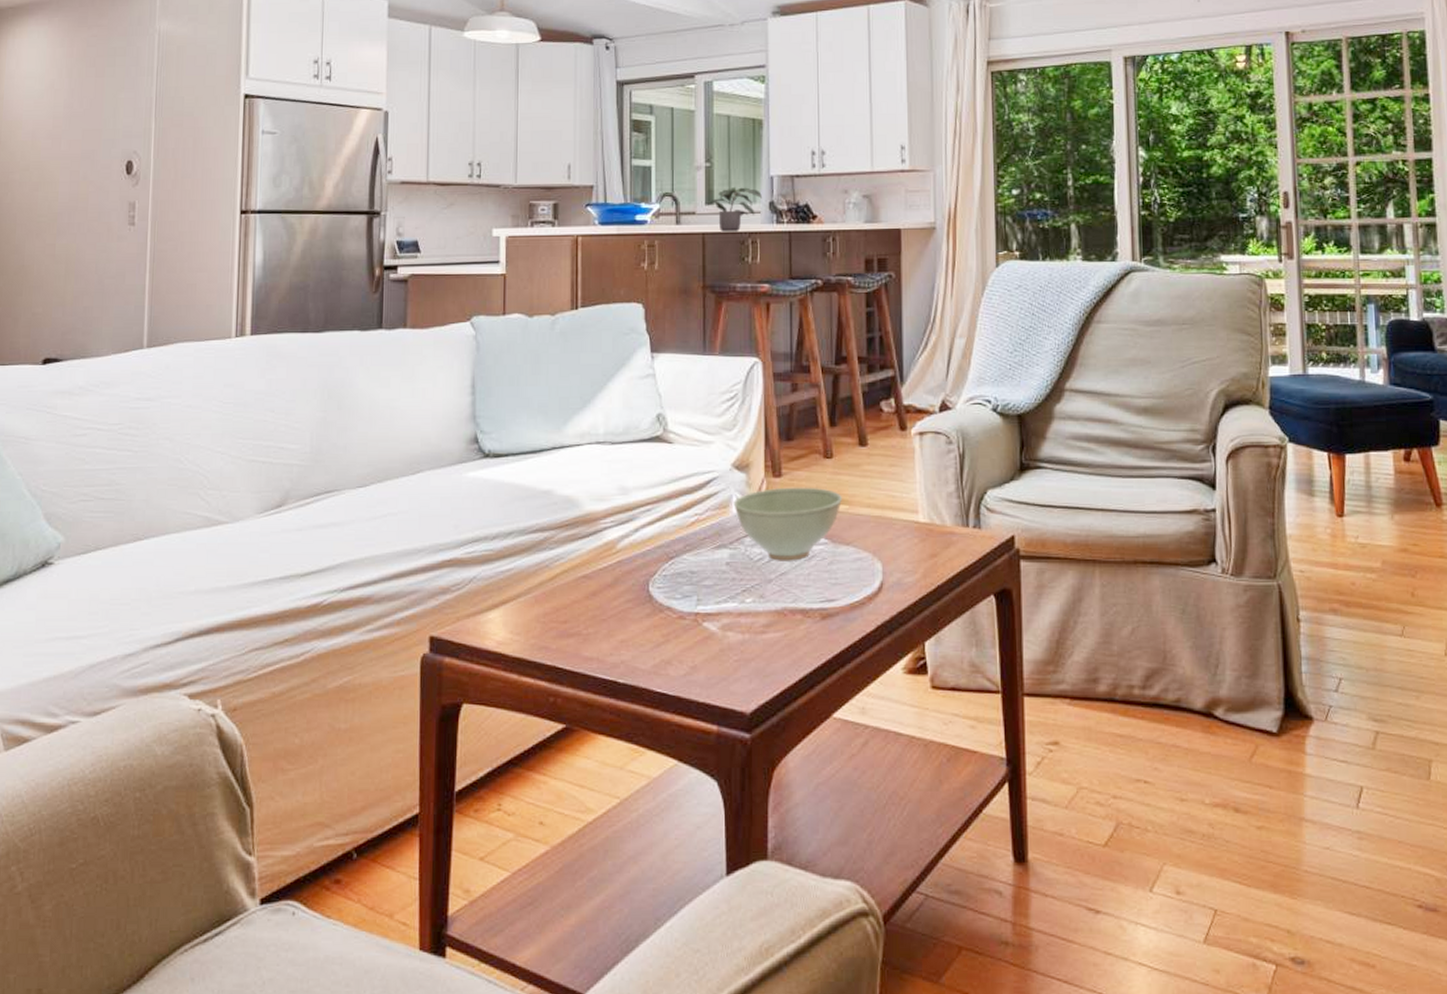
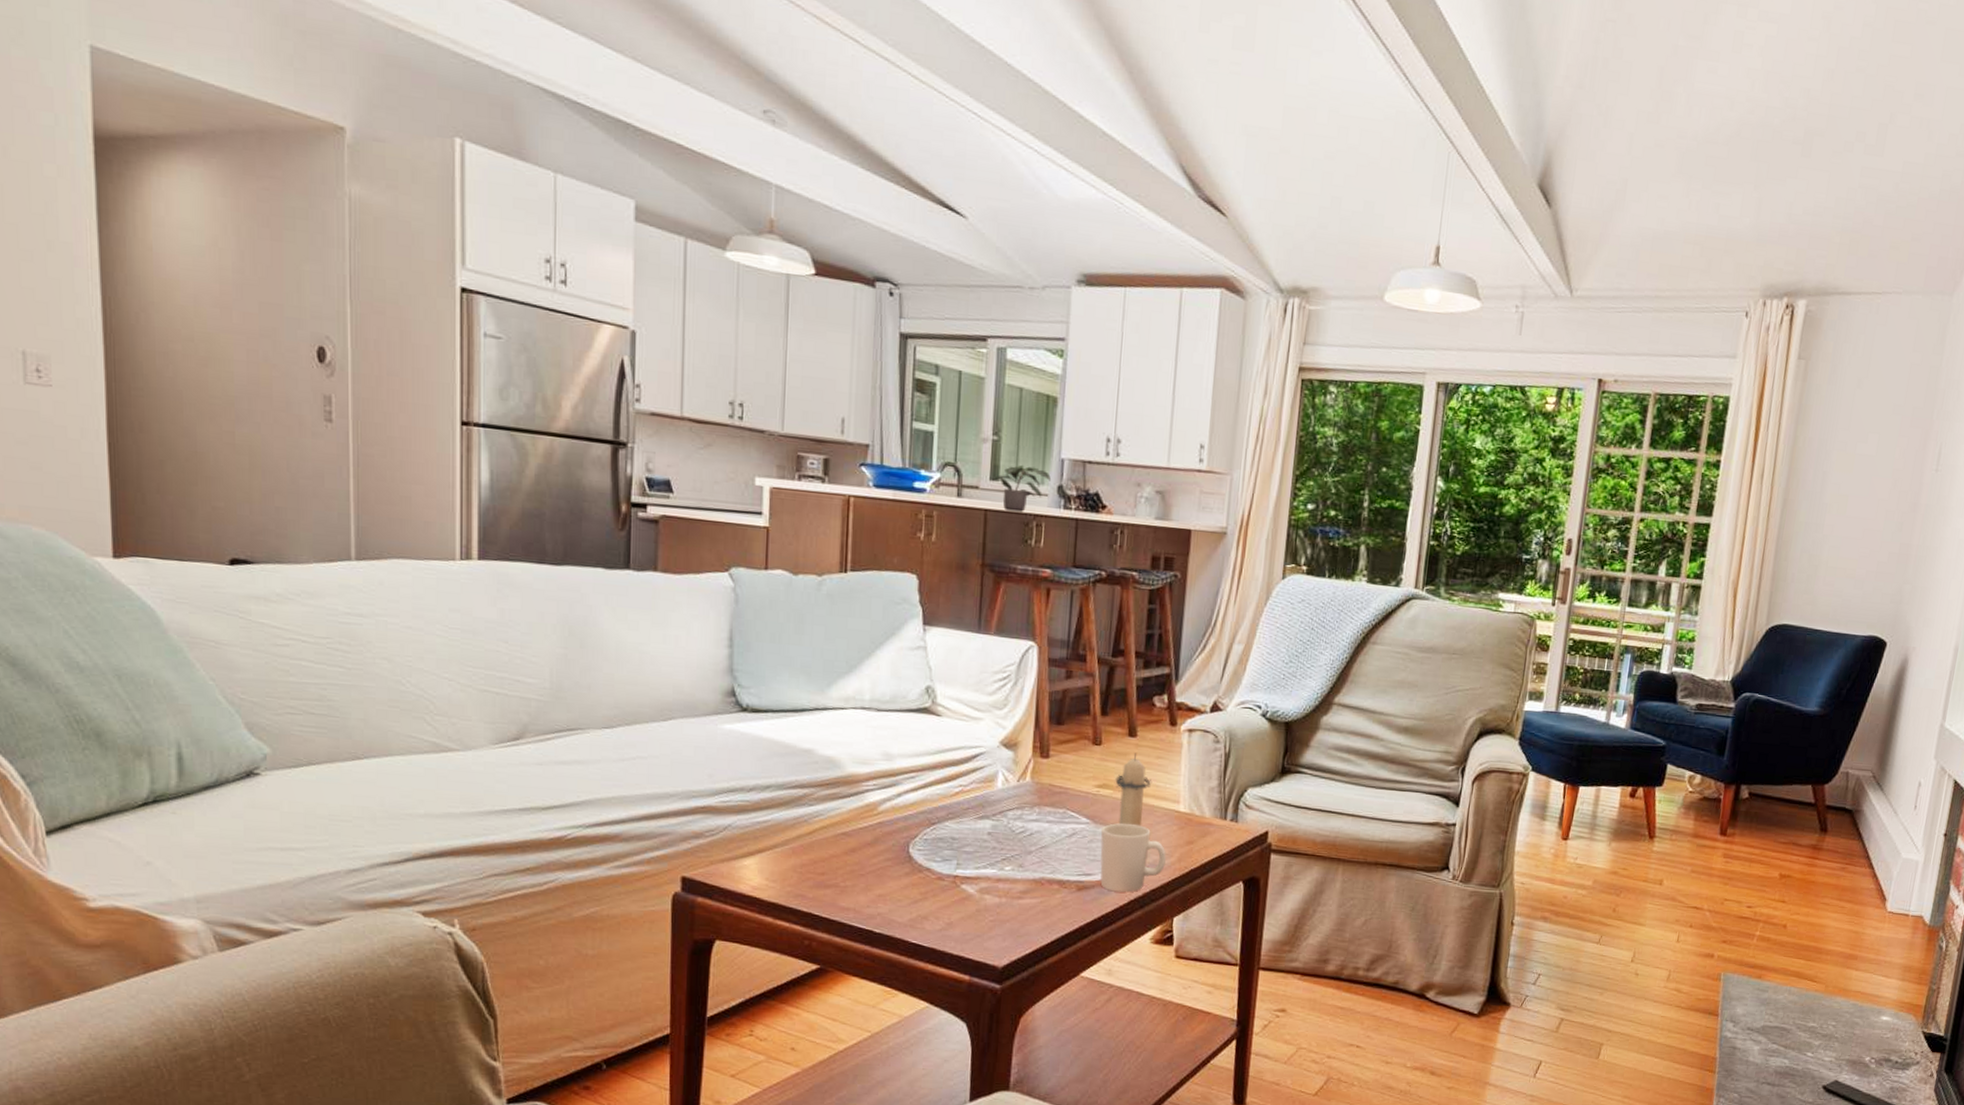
bowl: present [733,487,842,561] -> none [999,768,1107,837]
mug: none [841,541,911,618] -> present [1100,823,1167,893]
candle: none [850,462,888,542] -> present [1115,752,1153,827]

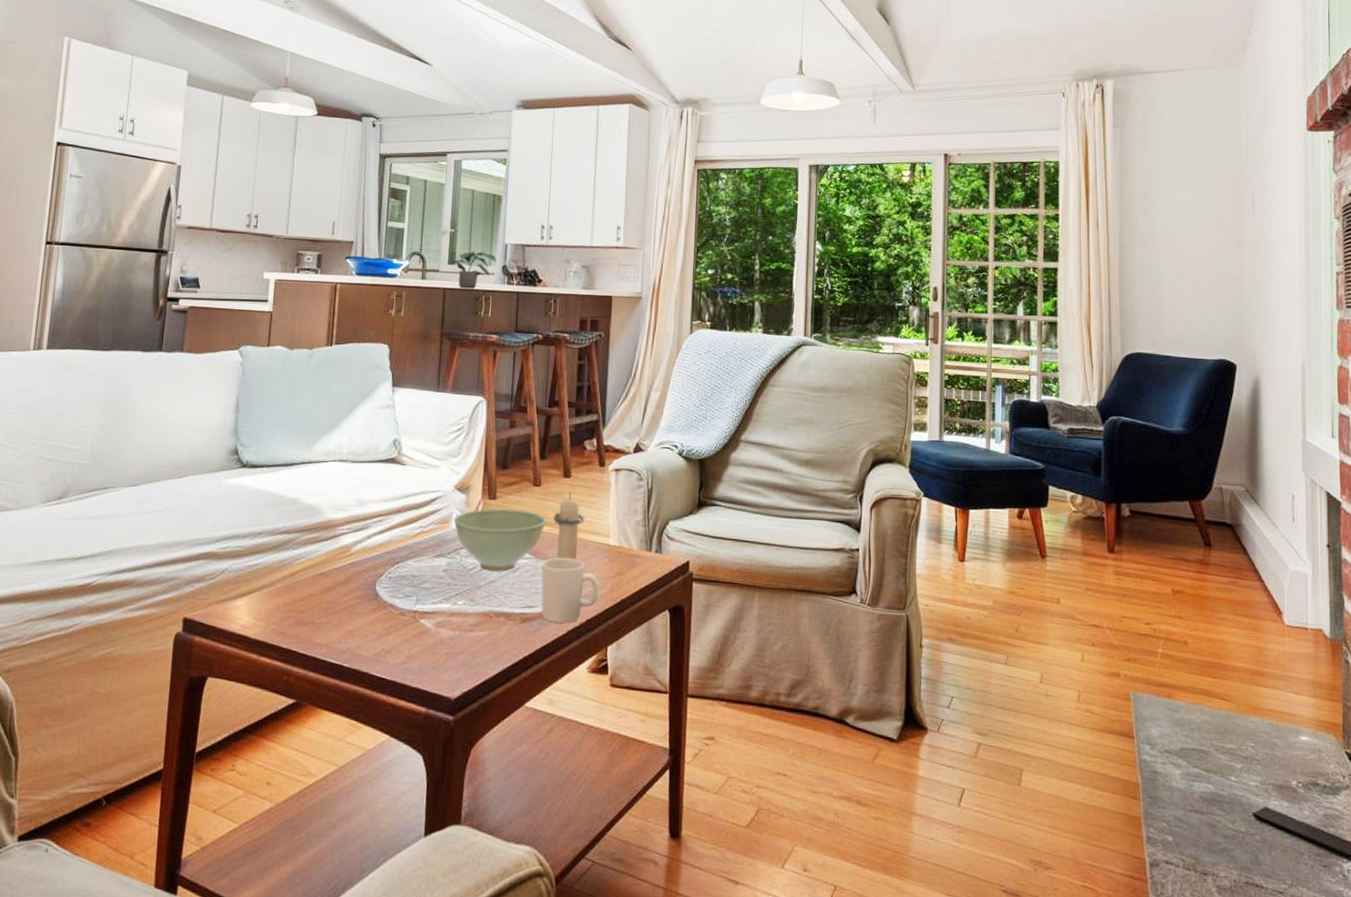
bowl: none [999,768,1107,837] -> present [453,508,546,572]

